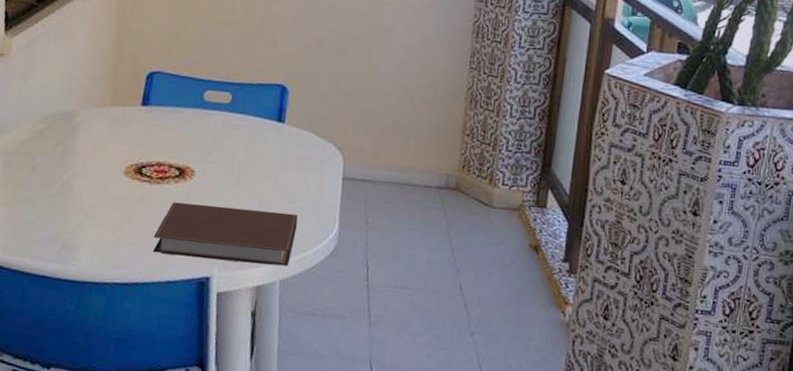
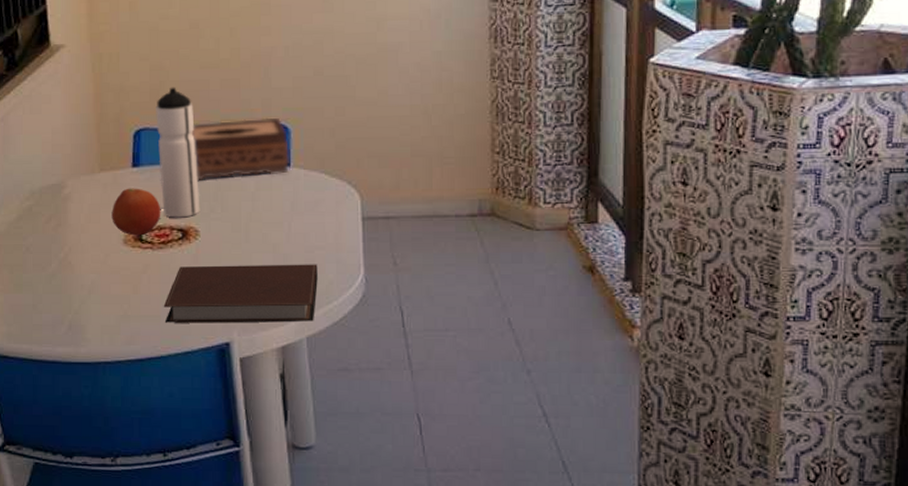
fruit: none [116,124,163,169] -> present [111,188,161,236]
water bottle: none [164,37,205,158] -> present [156,87,200,218]
tissue box: none [199,73,286,129] -> present [191,117,289,181]

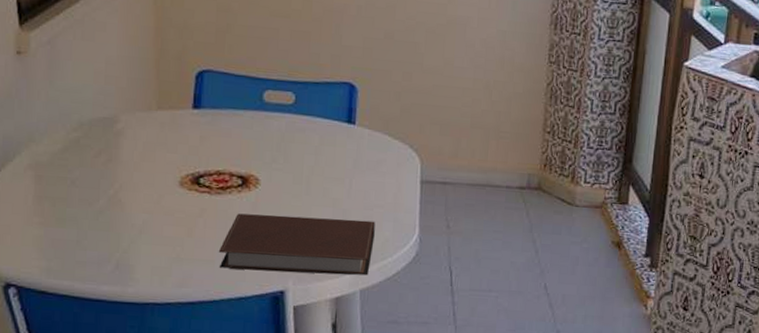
fruit: present [111,188,161,236] -> none [168,129,222,179]
water bottle: present [156,87,200,218] -> none [220,31,263,165]
tissue box: present [191,117,289,181] -> none [257,71,356,131]

